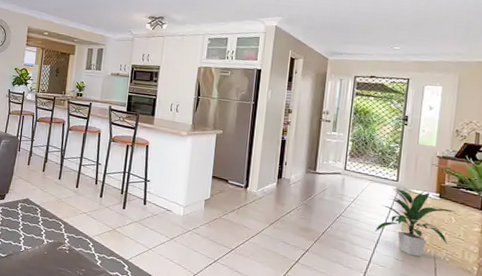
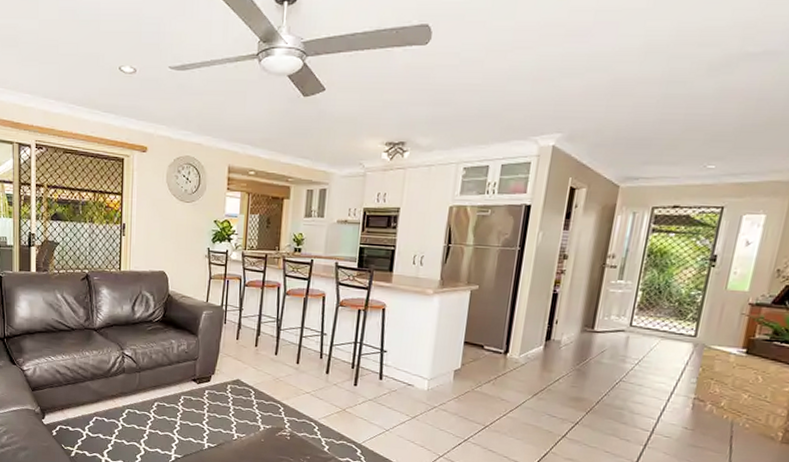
indoor plant: present [375,188,456,257] -> none [662,345,764,424]

